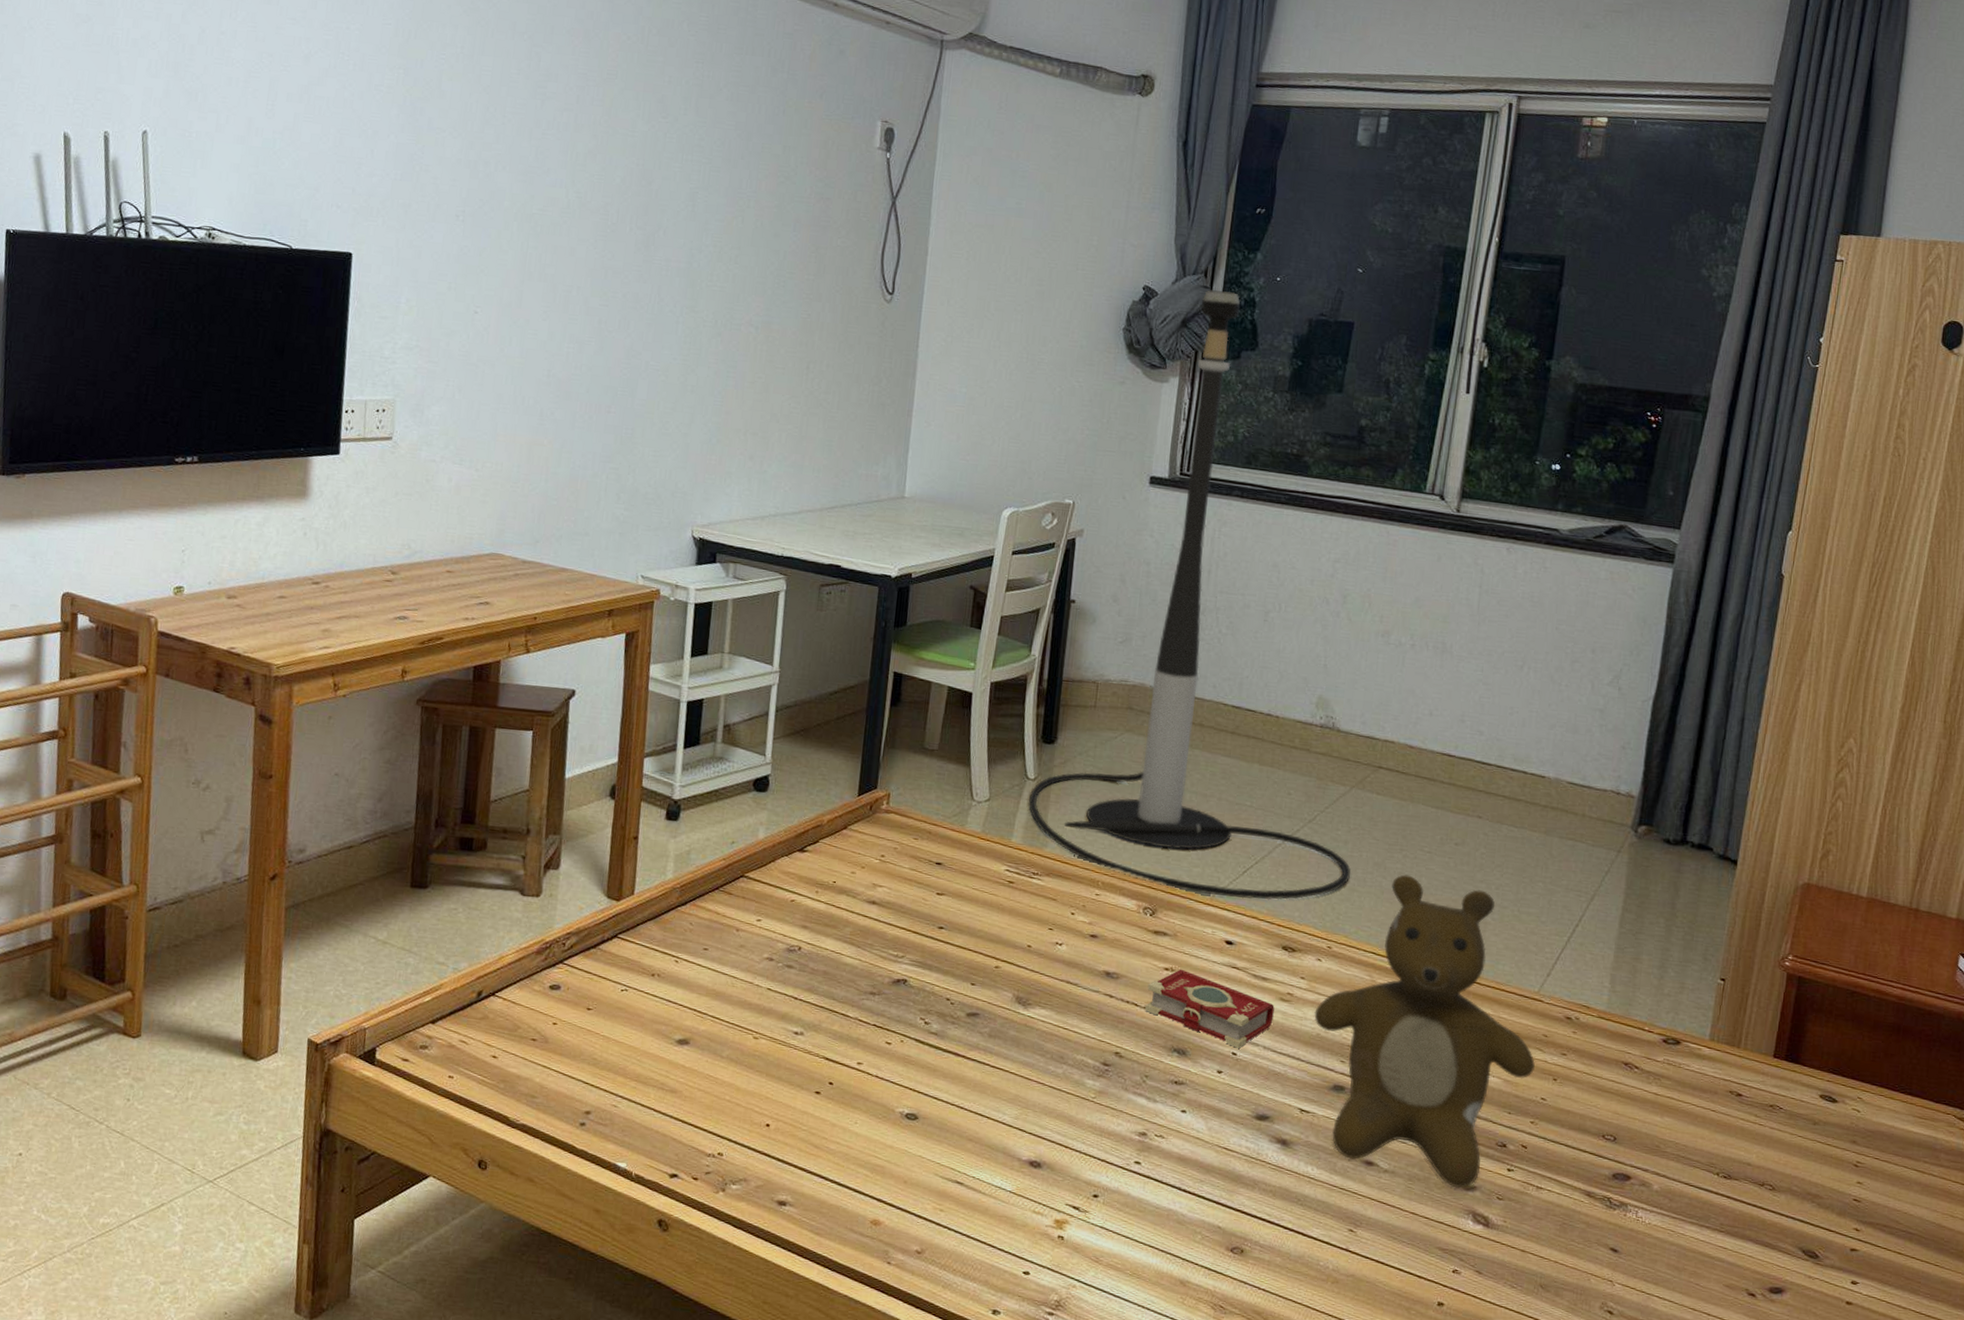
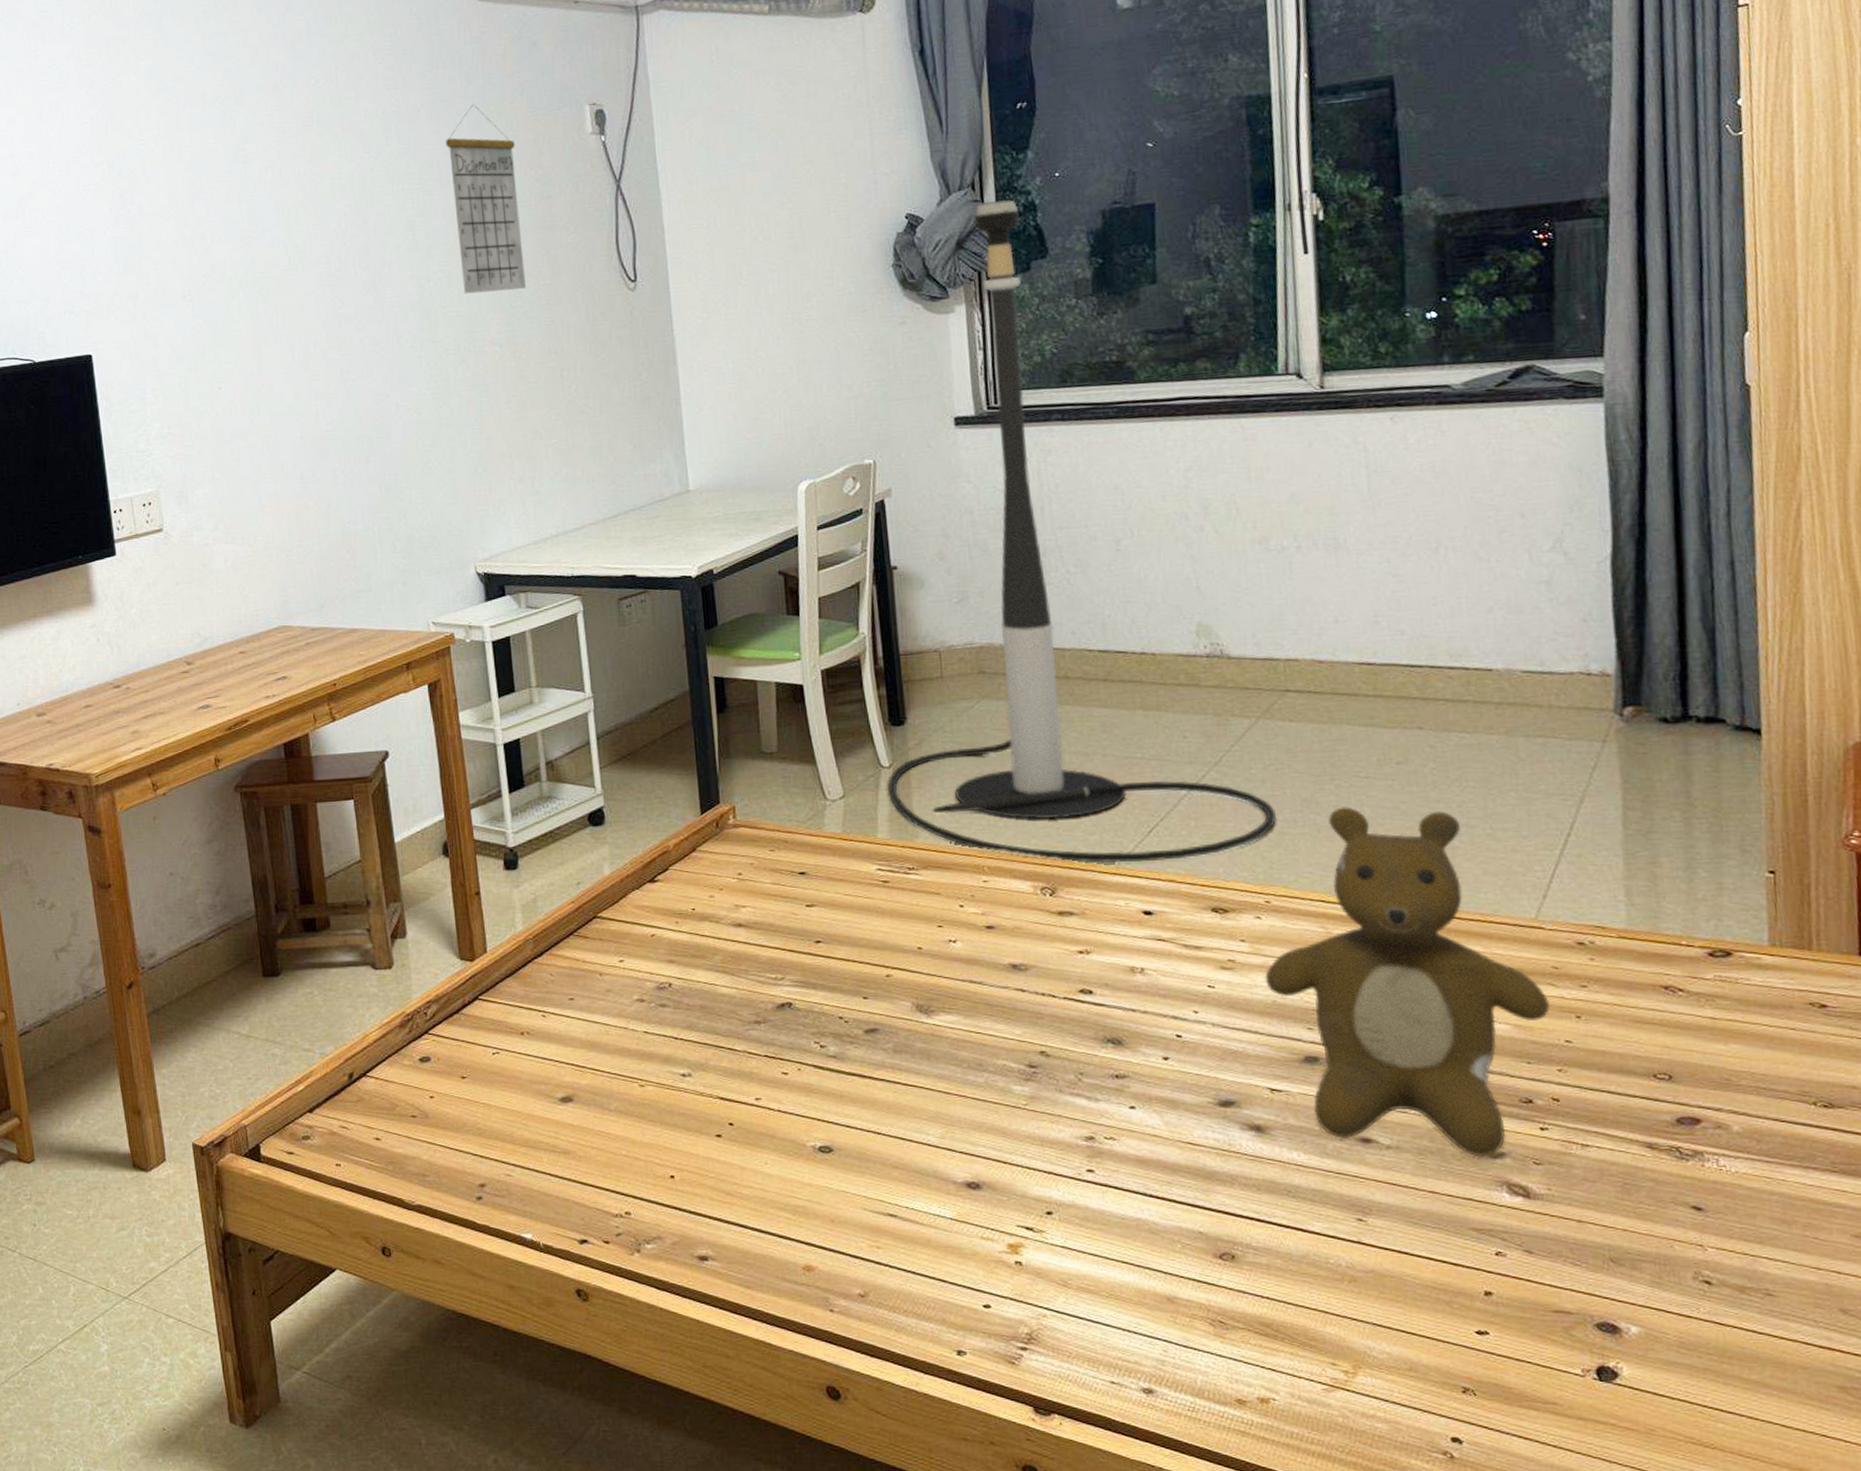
calendar: none [731,95,806,280] -> present [445,104,526,294]
book: present [1145,969,1275,1049] -> none [1062,949,1217,1029]

